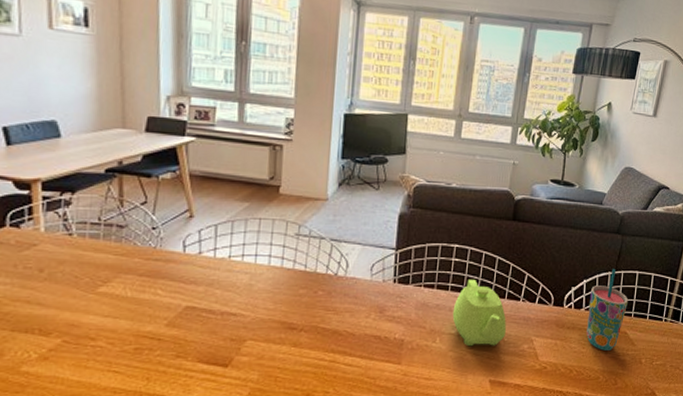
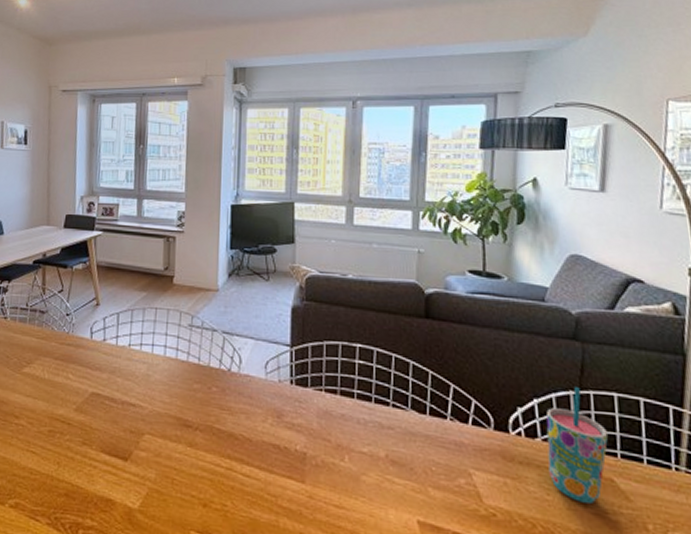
teapot: present [452,280,506,347] -> none [361,387,432,476]

